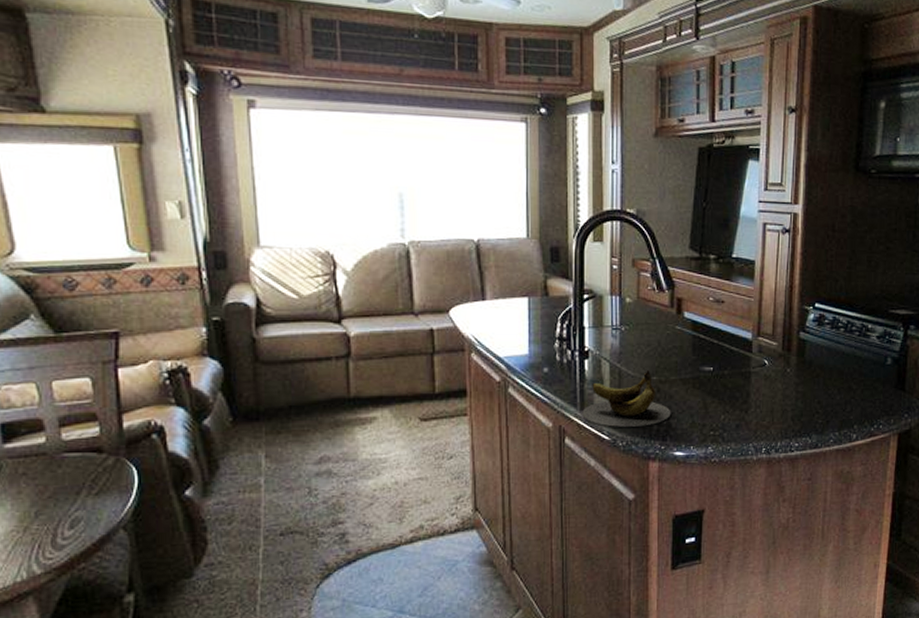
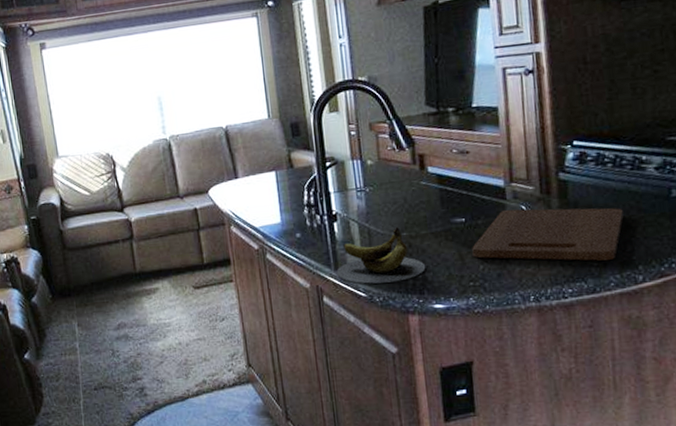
cutting board: none [716,362,848,419] -> present [472,208,624,261]

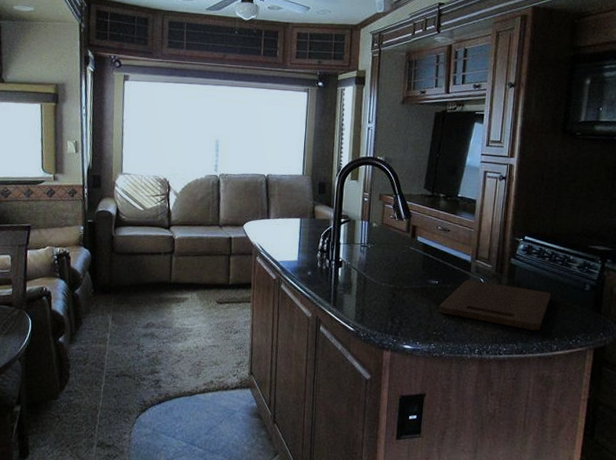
banana: present [336,227,426,284] -> none [334,280,403,323]

